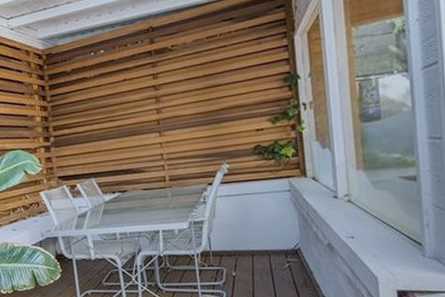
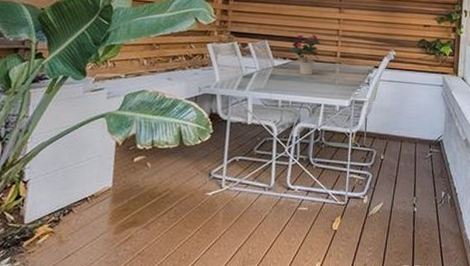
potted flower: none [116,164,148,205] -> present [289,35,320,75]

